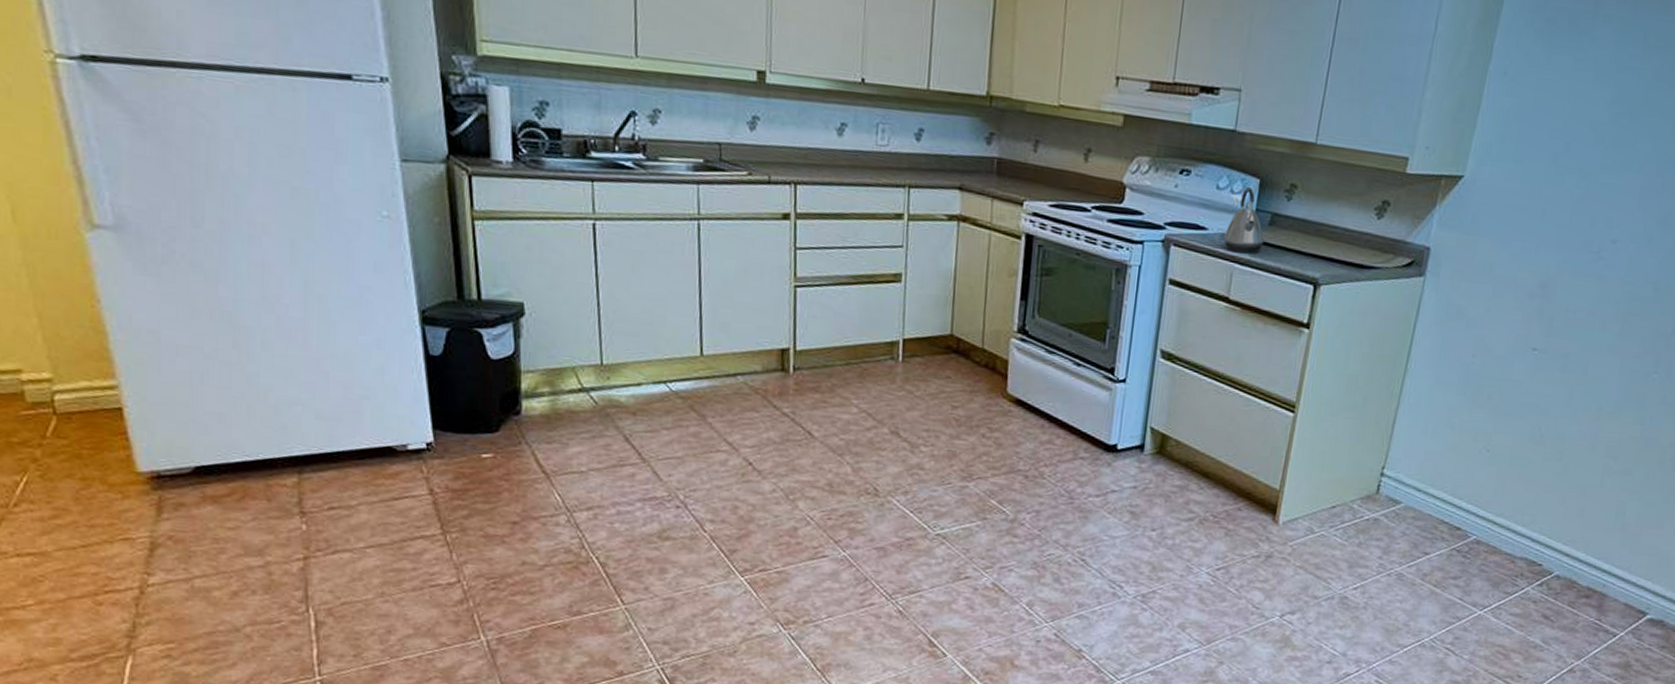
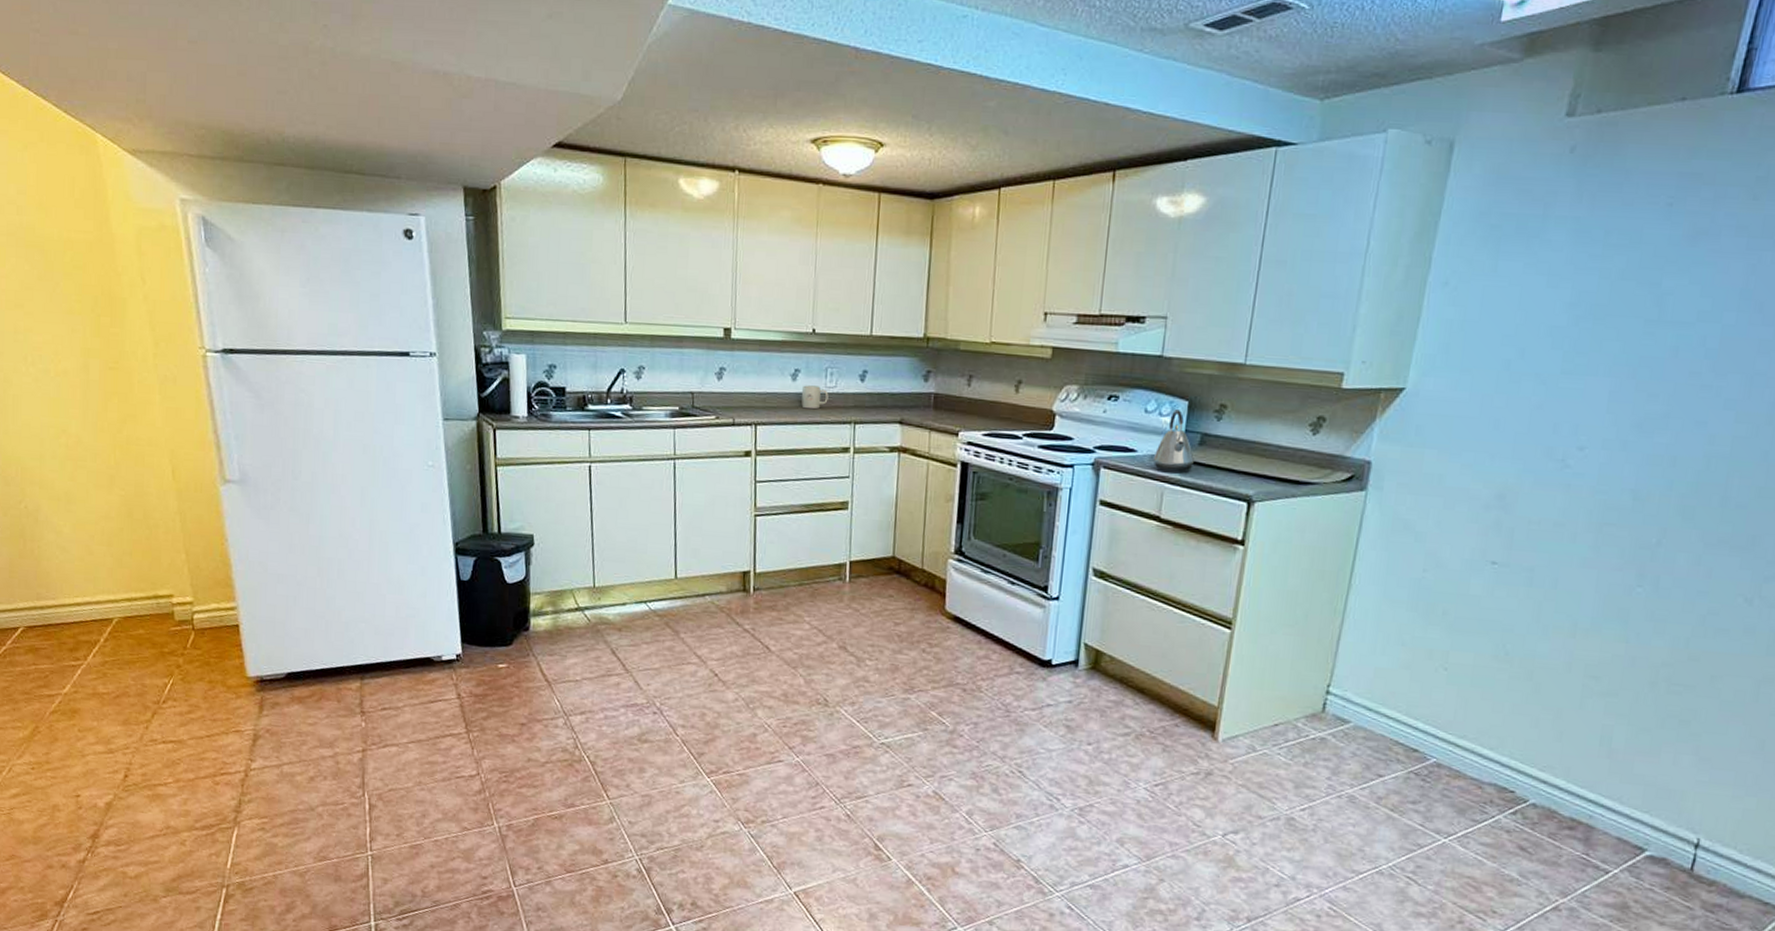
mug: none [848,141,880,170] -> present [801,385,829,410]

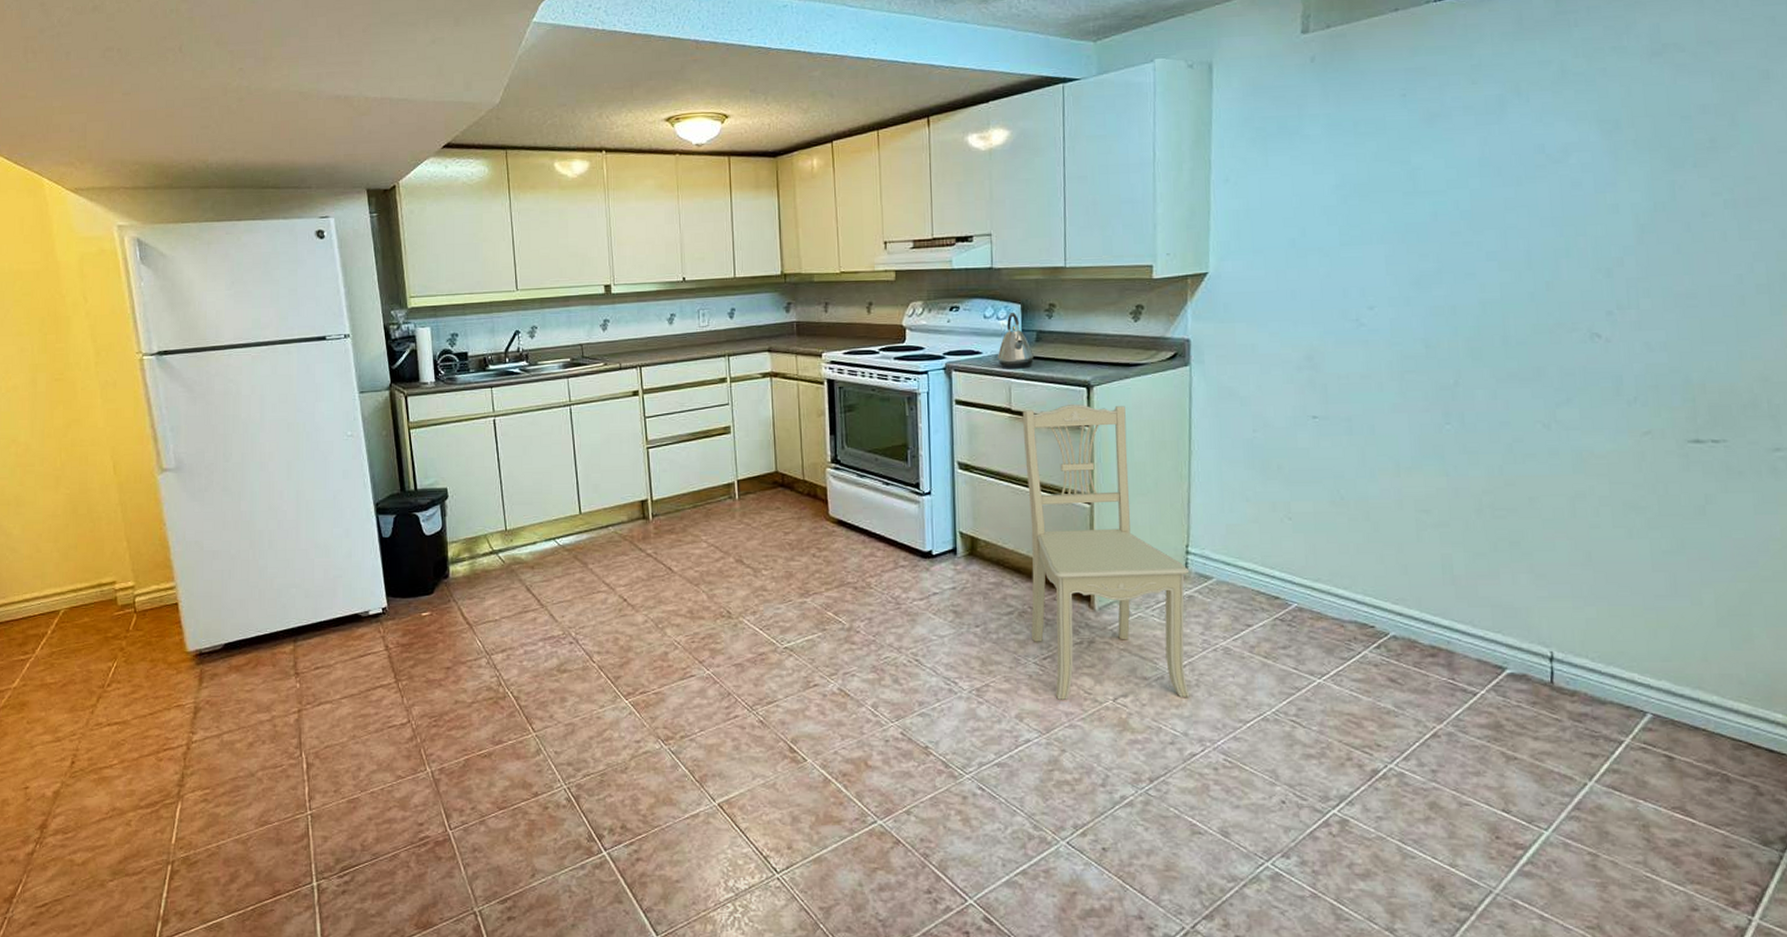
mug: present [801,385,829,410] -> none [678,326,703,348]
dining chair: none [1145,519,1327,842] -> present [1023,404,1190,700]

